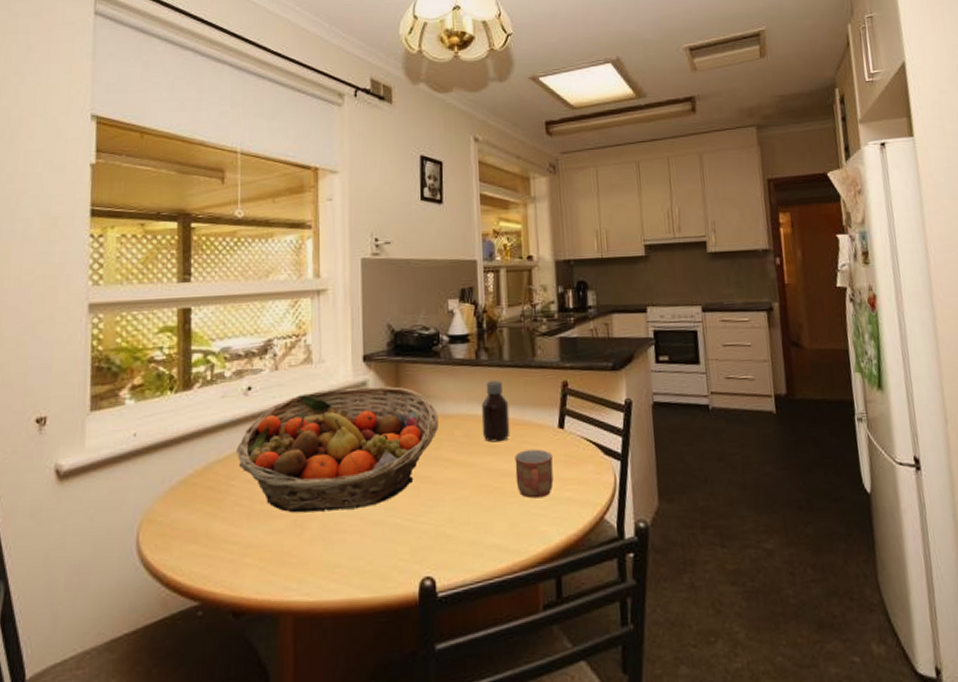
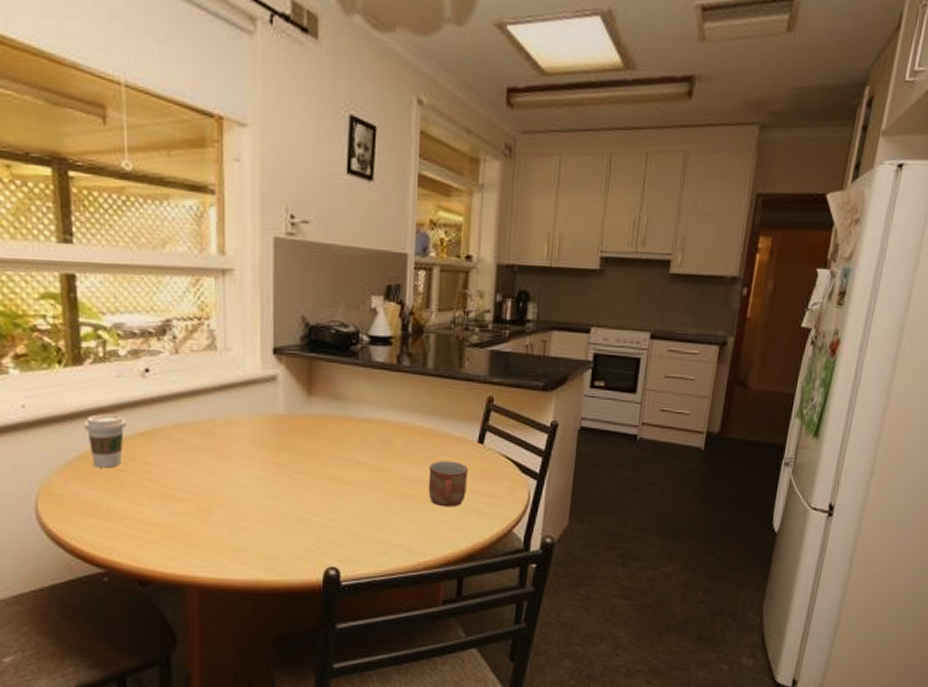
coffee cup: none [189,434,229,490] -> present [83,414,127,468]
fruit basket: present [237,386,438,513] -> none [136,380,352,500]
bottle: present [481,380,510,443] -> none [397,388,429,451]

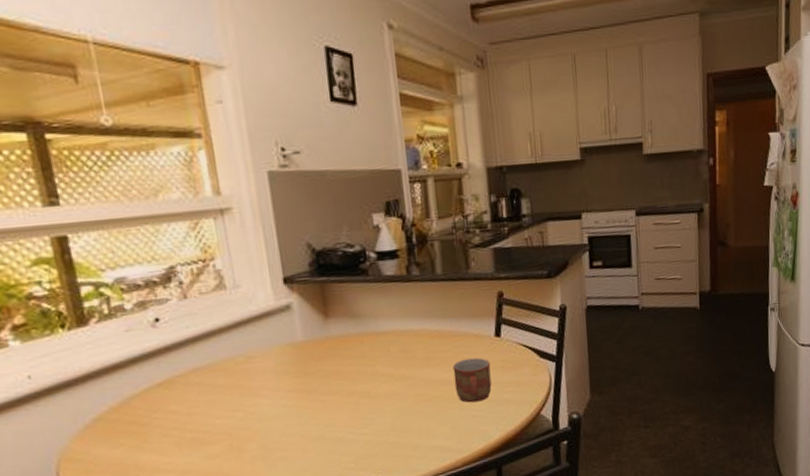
coffee cup: present [83,414,127,468] -> none [97,369,144,426]

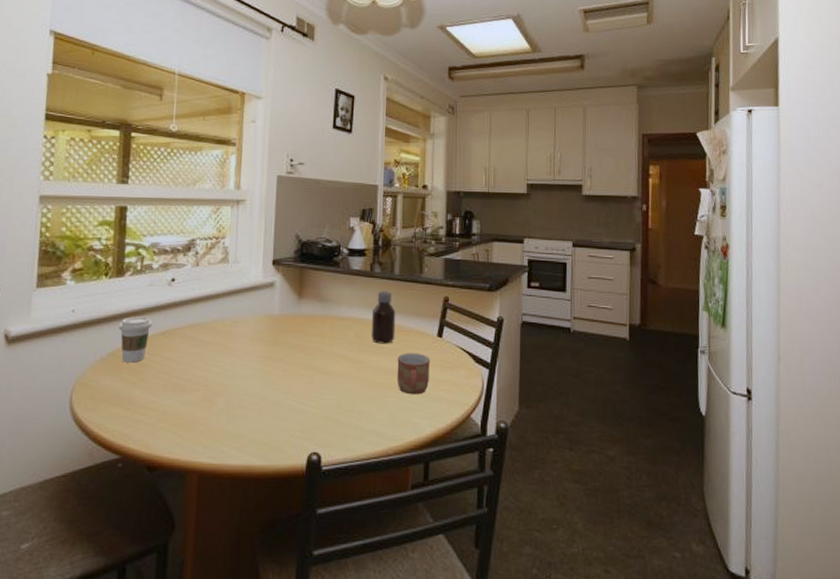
coffee cup: none [97,369,144,426] -> present [118,316,153,363]
bottle: none [415,295,447,355] -> present [371,291,396,344]

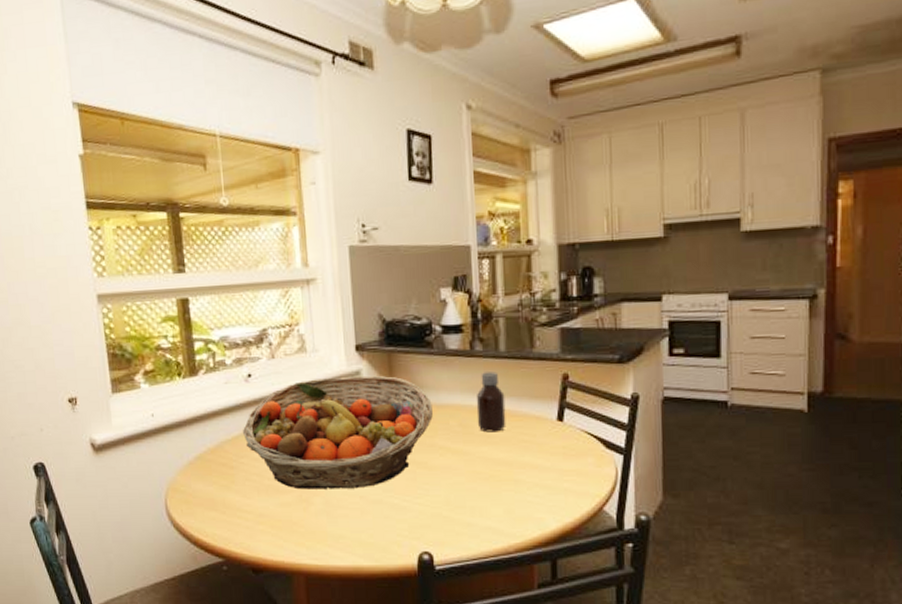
coffee cup: present [118,316,153,363] -> none [200,417,236,466]
fruit basket: none [159,286,334,390] -> present [243,375,433,490]
mug: present [397,353,431,395] -> none [510,440,551,487]

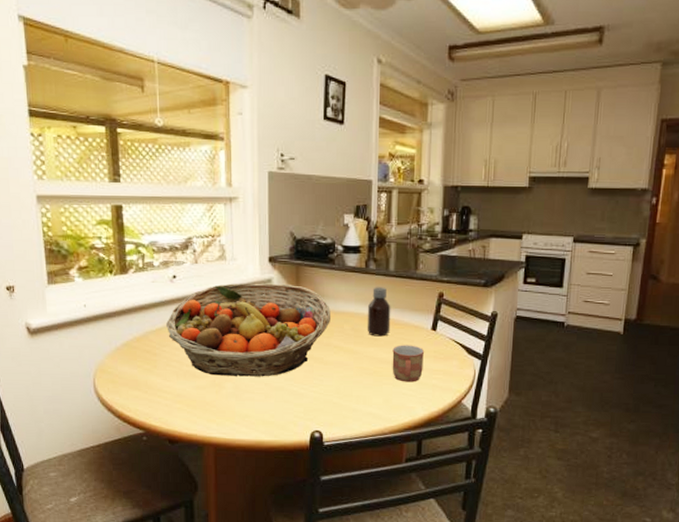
mug: none [510,440,551,487] -> present [392,345,425,382]

